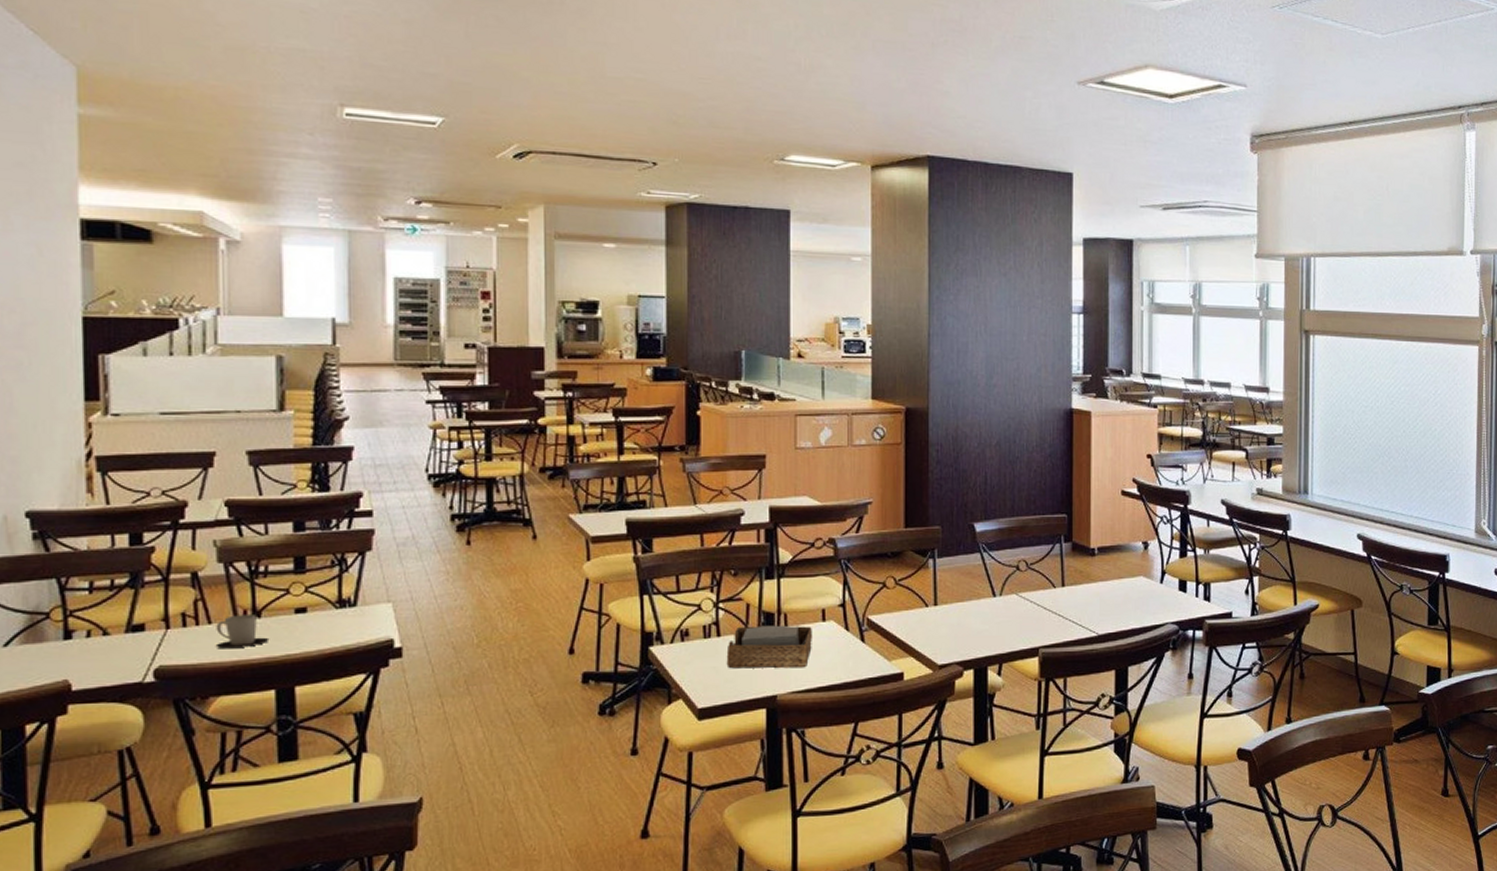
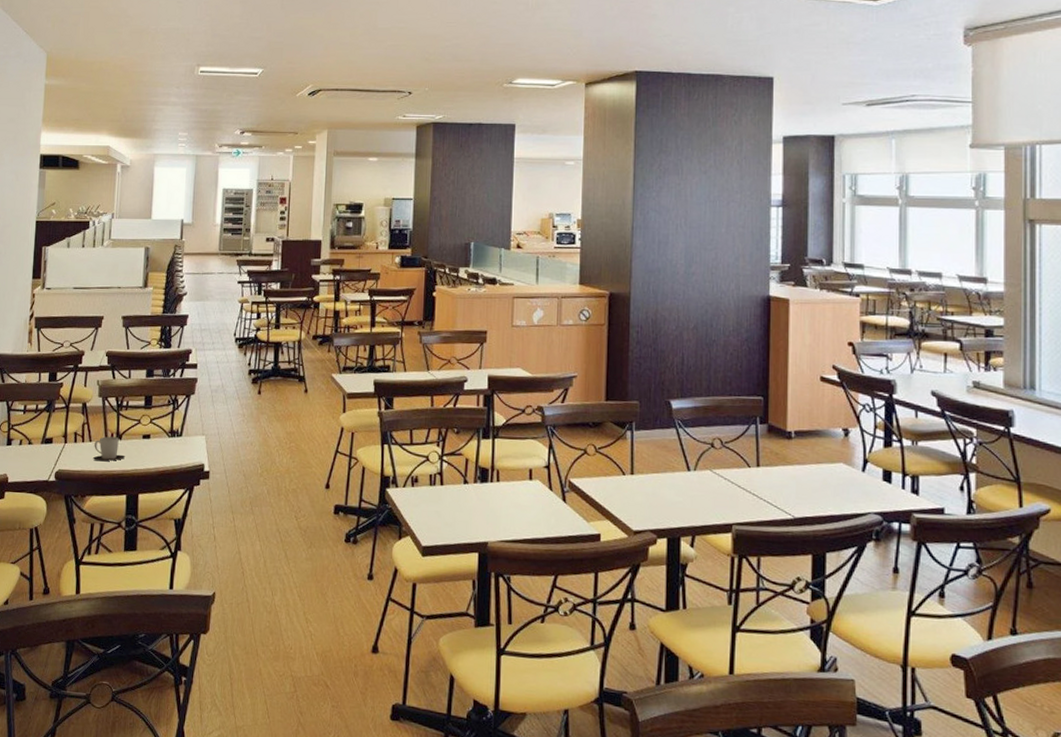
napkin holder: present [726,625,813,669] -> none [447,479,521,520]

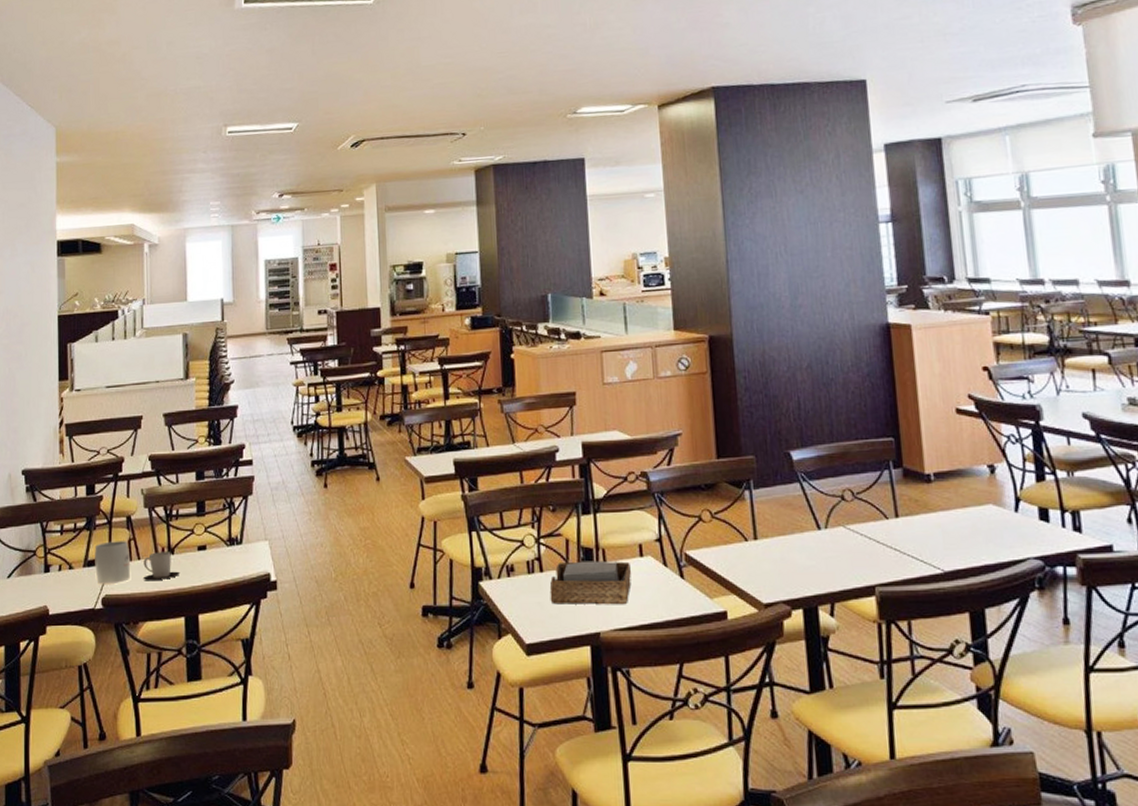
mug: none [51,423,83,461] -> present [95,541,131,585]
napkin holder: none [447,479,521,520] -> present [549,560,632,605]

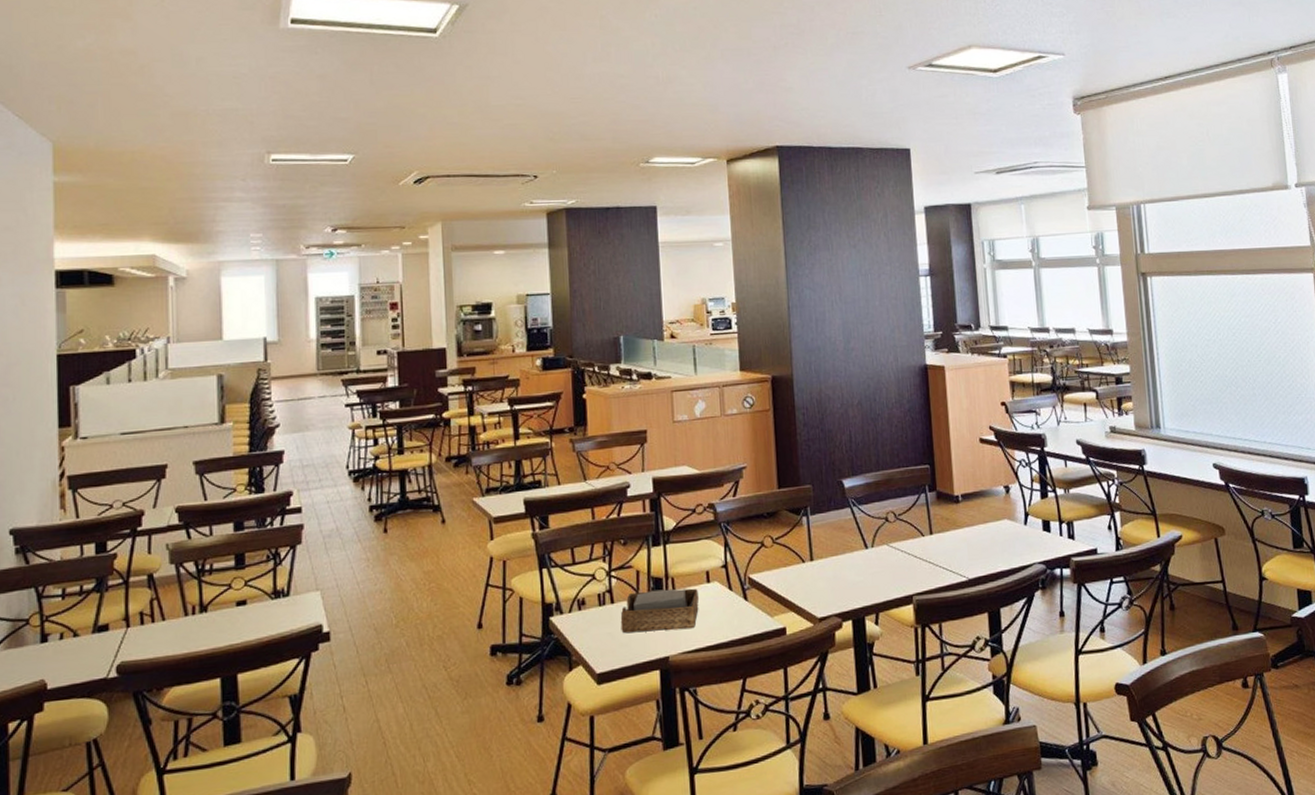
mug: present [95,541,131,585] -> none [107,601,154,652]
cup: present [143,552,180,580] -> none [168,609,215,642]

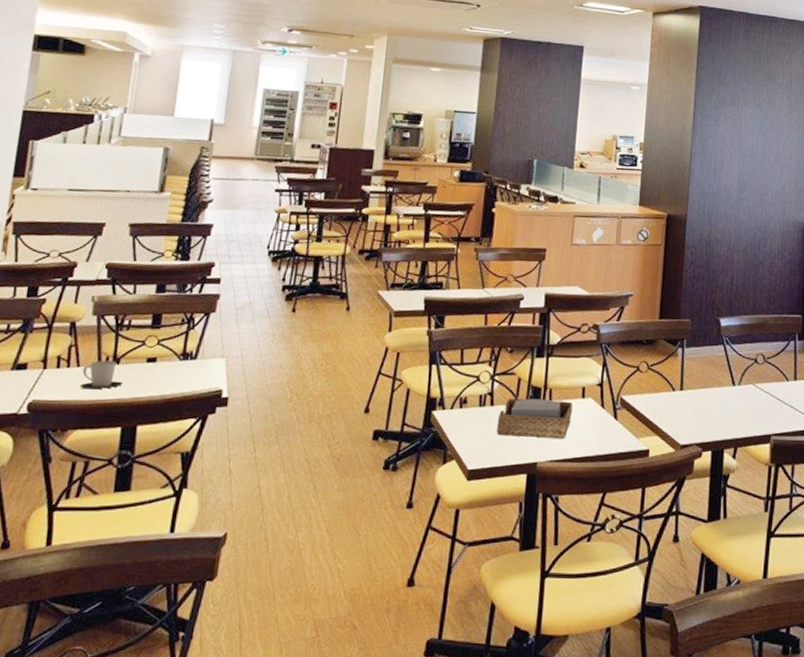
cup: none [168,609,215,642] -> present [79,360,124,389]

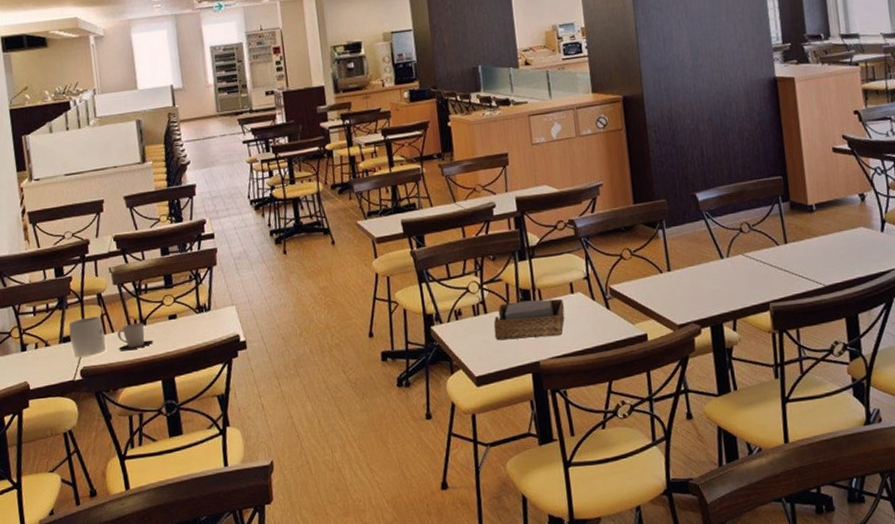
mug: none [24,346,69,390] -> present [68,316,107,359]

